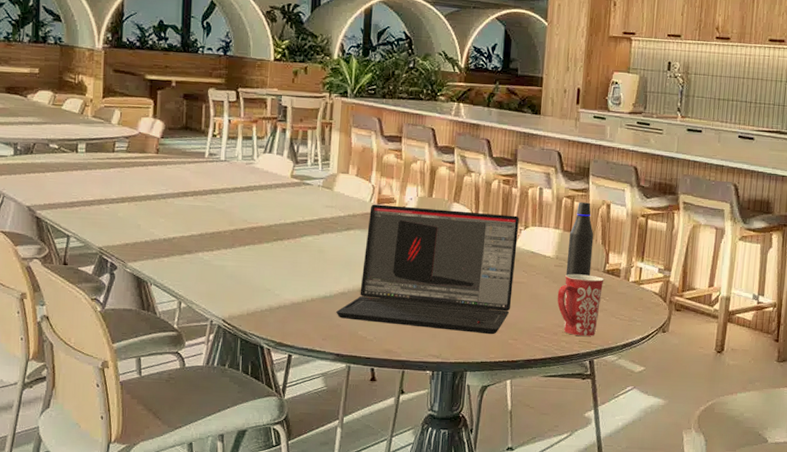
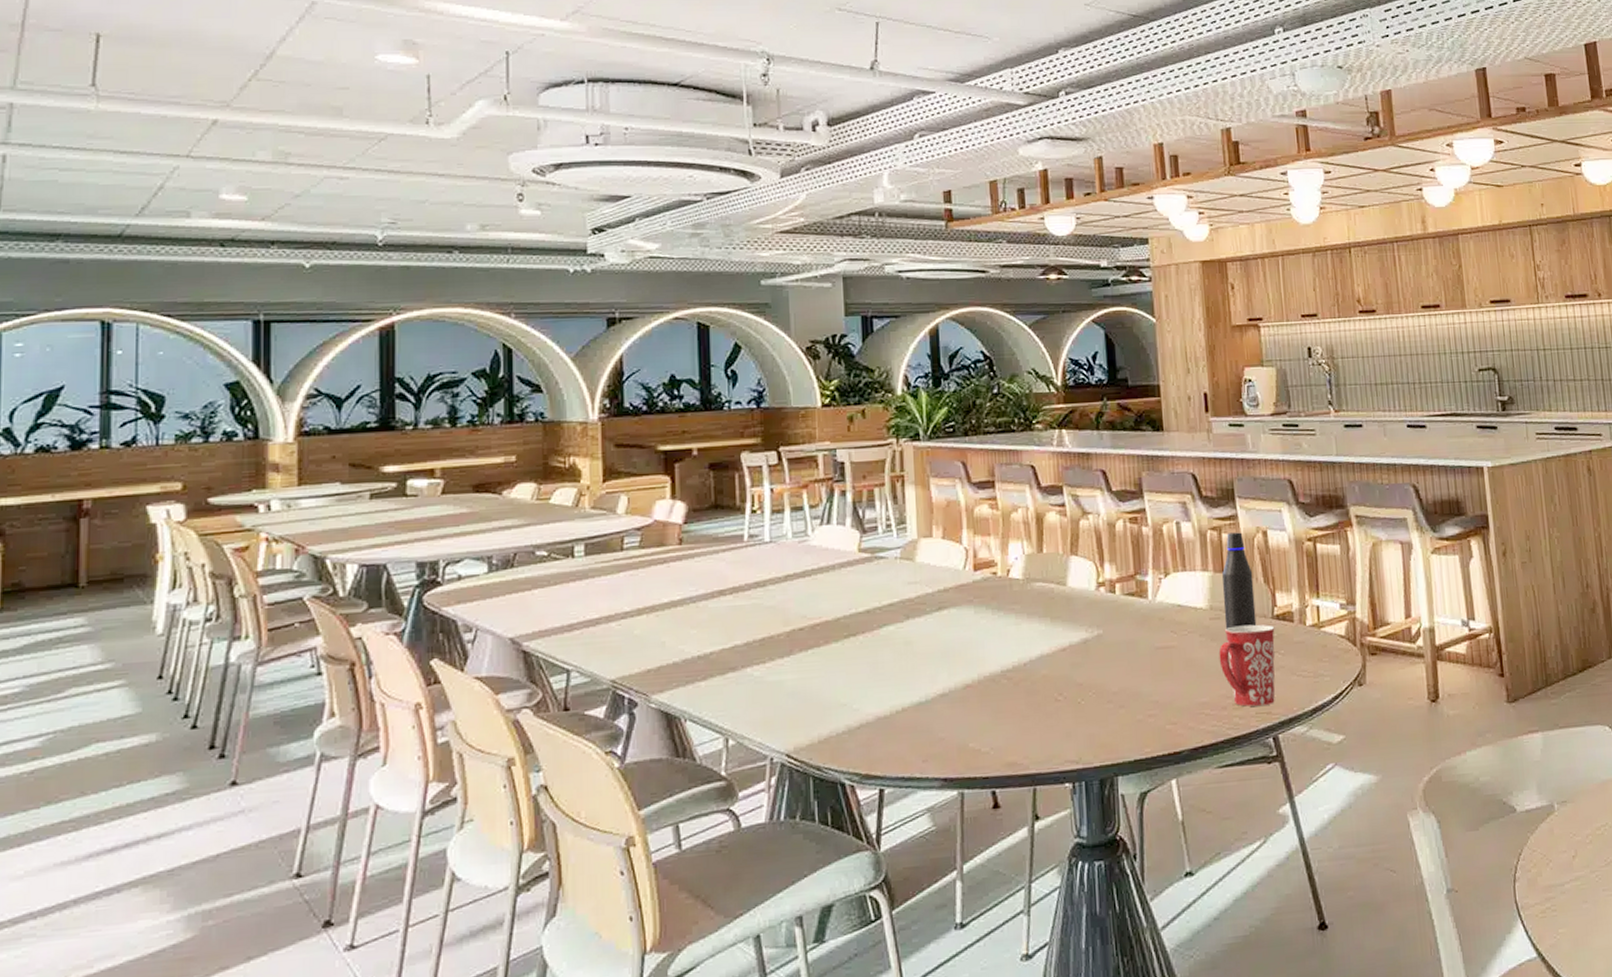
laptop: present [336,204,519,335] -> none [936,561,1162,729]

